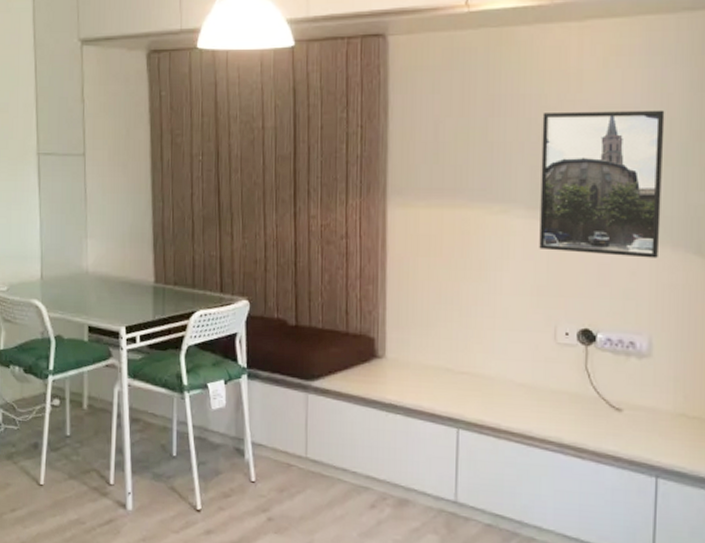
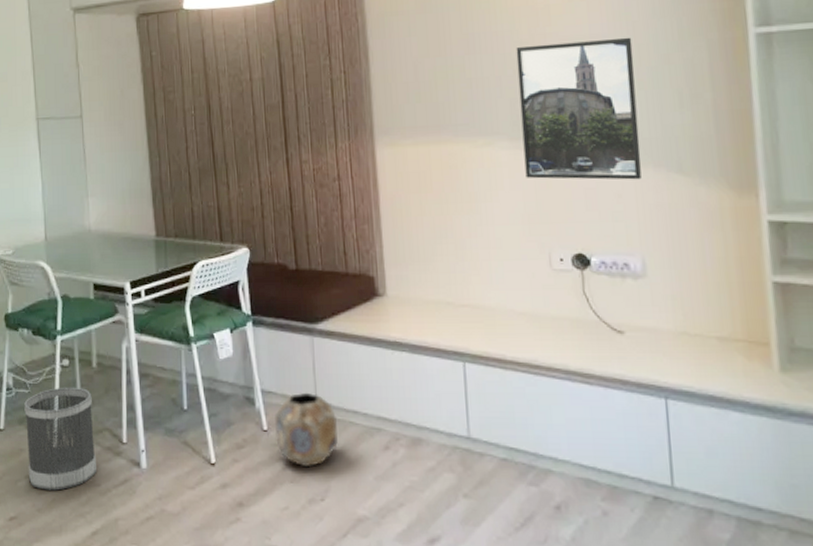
wastebasket: none [13,426,82,526] -> present [24,387,96,491]
planter: none [262,447,326,520] -> present [274,392,338,468]

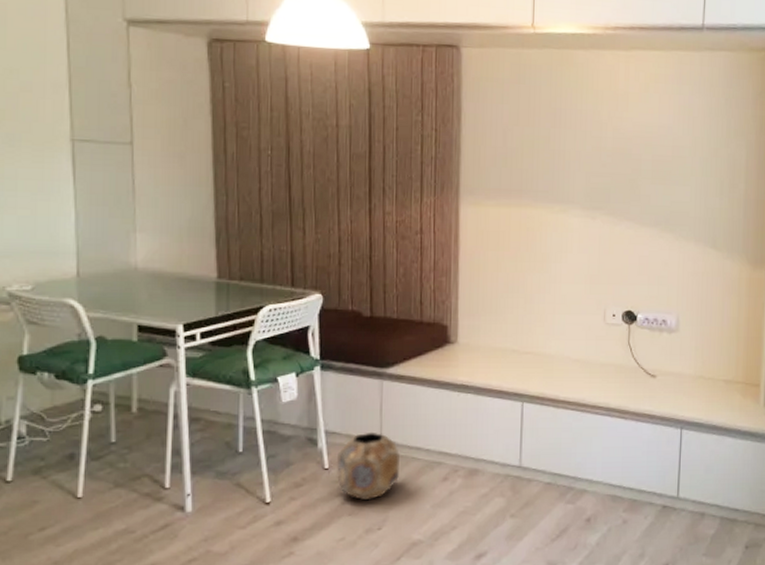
wastebasket: present [24,387,96,491] -> none [41,433,131,542]
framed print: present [516,37,642,180] -> none [592,126,691,251]

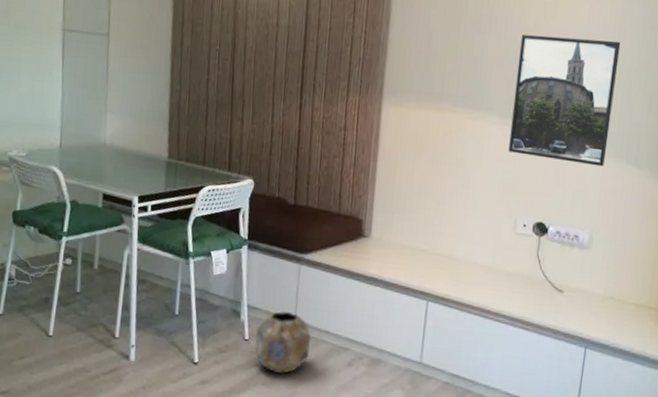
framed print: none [592,126,691,251] -> present [508,35,621,167]

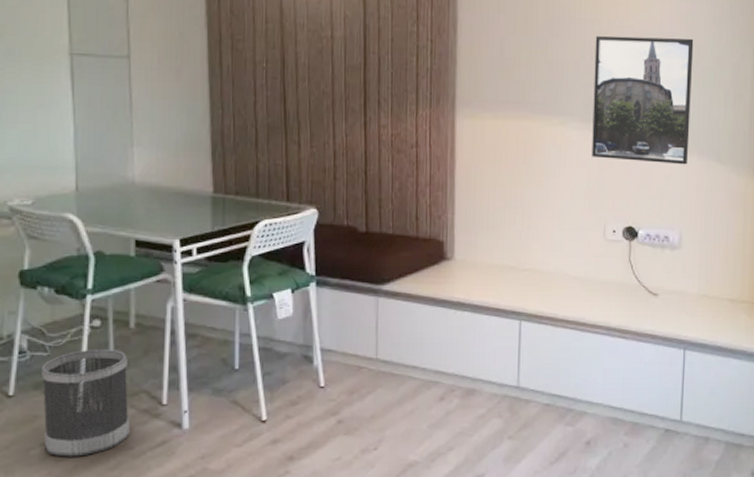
wastebasket: none [22,283,91,373] -> present [42,348,129,457]
planter: present [255,311,312,374] -> none [331,349,397,420]

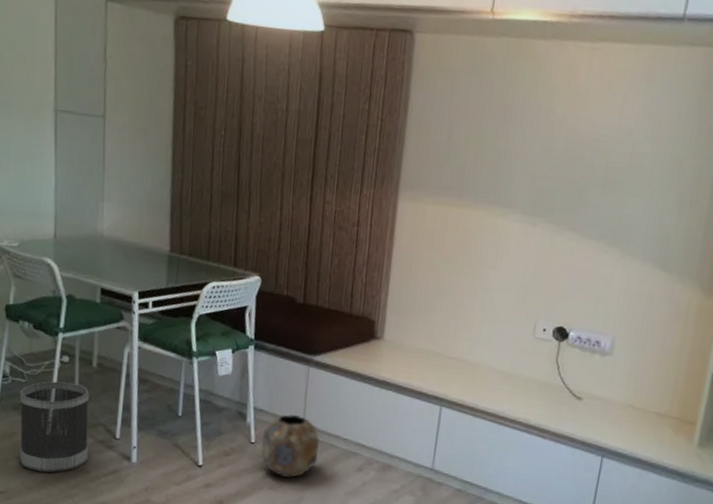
planter: none [331,349,397,420] -> present [261,414,321,478]
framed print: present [592,35,694,165] -> none [530,126,654,270]

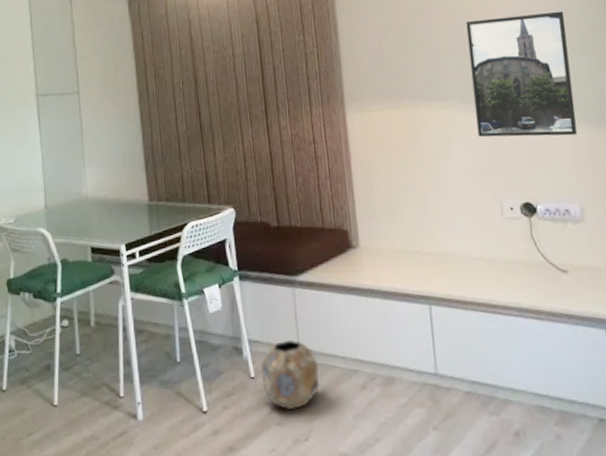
wastebasket: present [19,381,89,473] -> none [26,346,95,447]
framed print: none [530,126,654,270] -> present [465,11,577,137]

